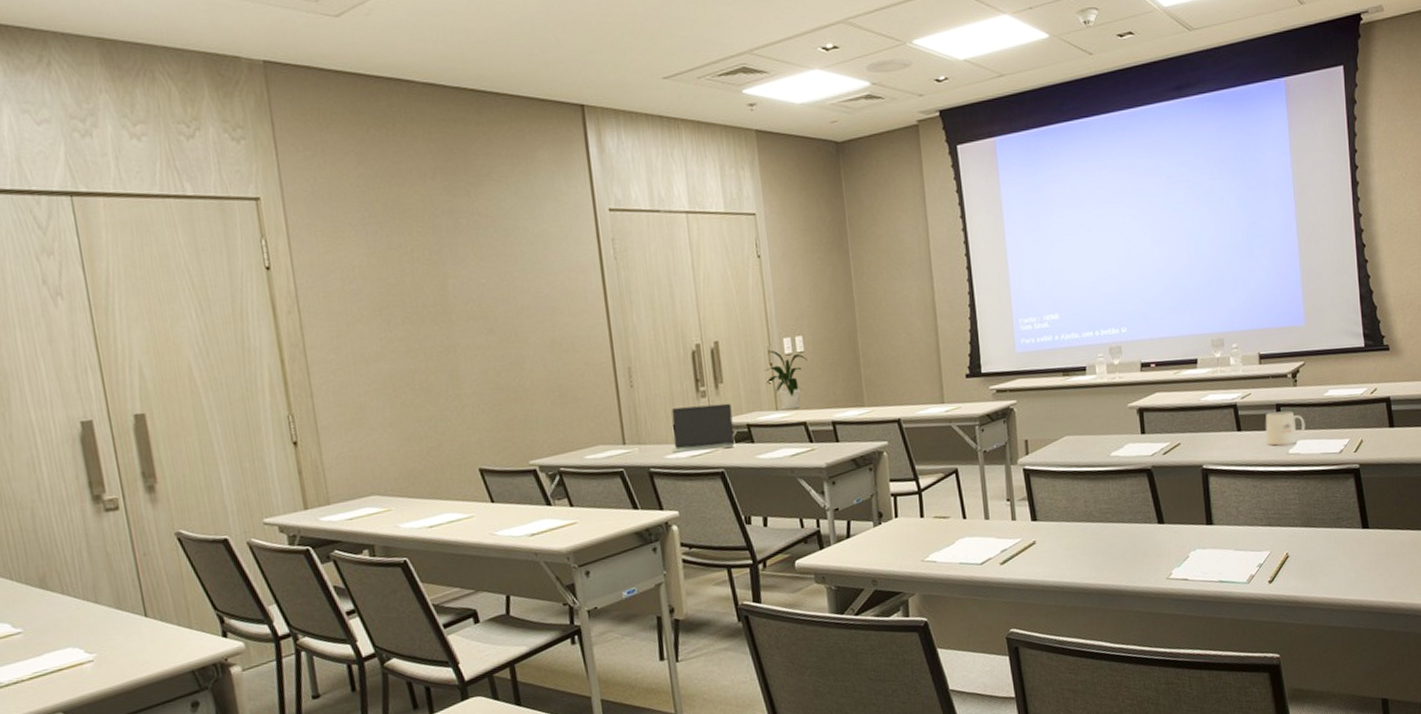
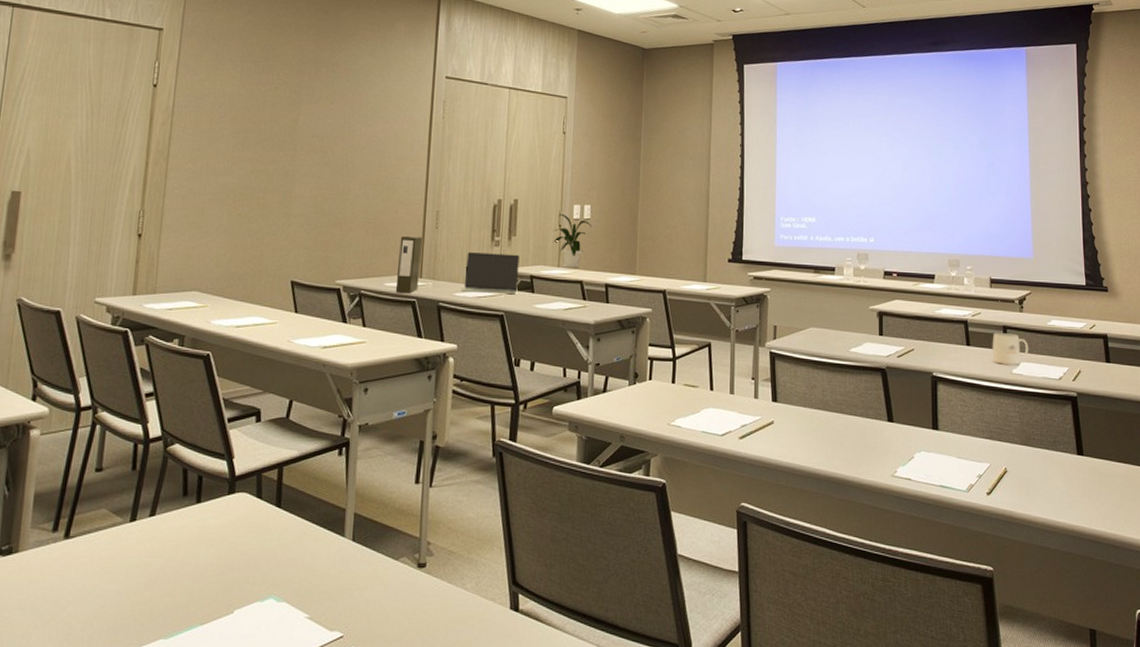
binder: none [592,399,624,465] -> present [395,236,423,294]

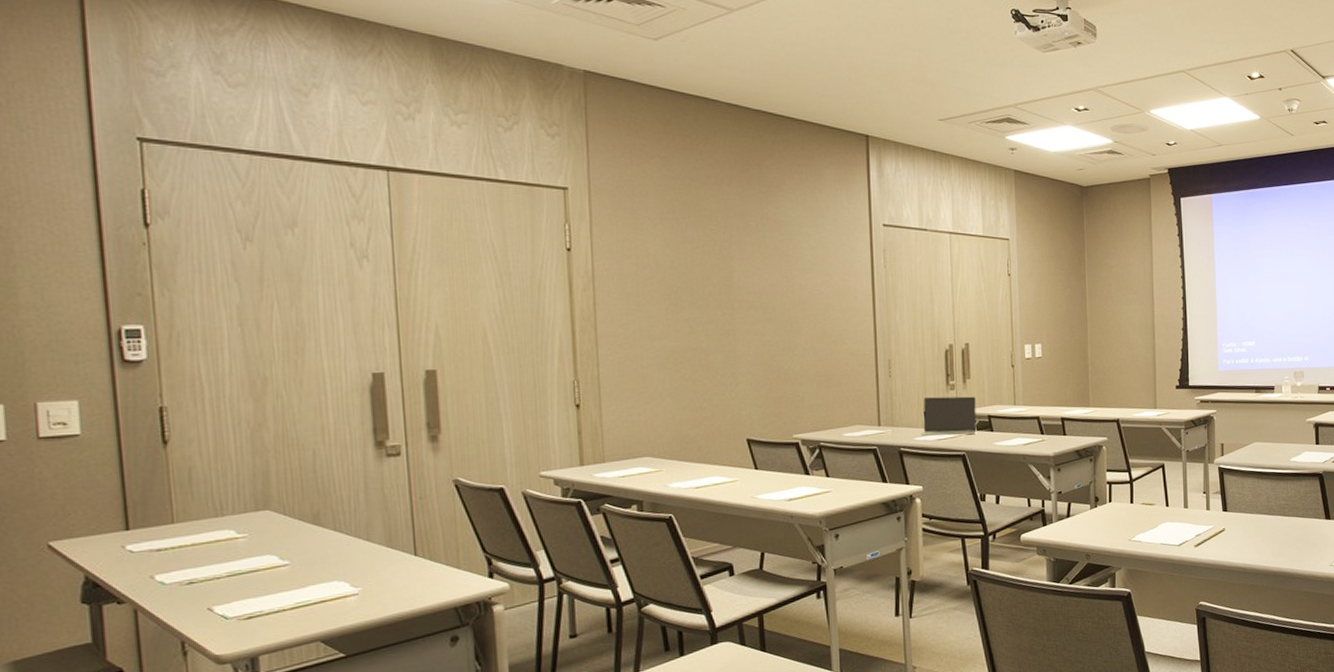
binder: present [395,236,423,294] -> none [854,386,878,442]
house plant: present [553,213,592,270] -> none [1007,354,1044,407]

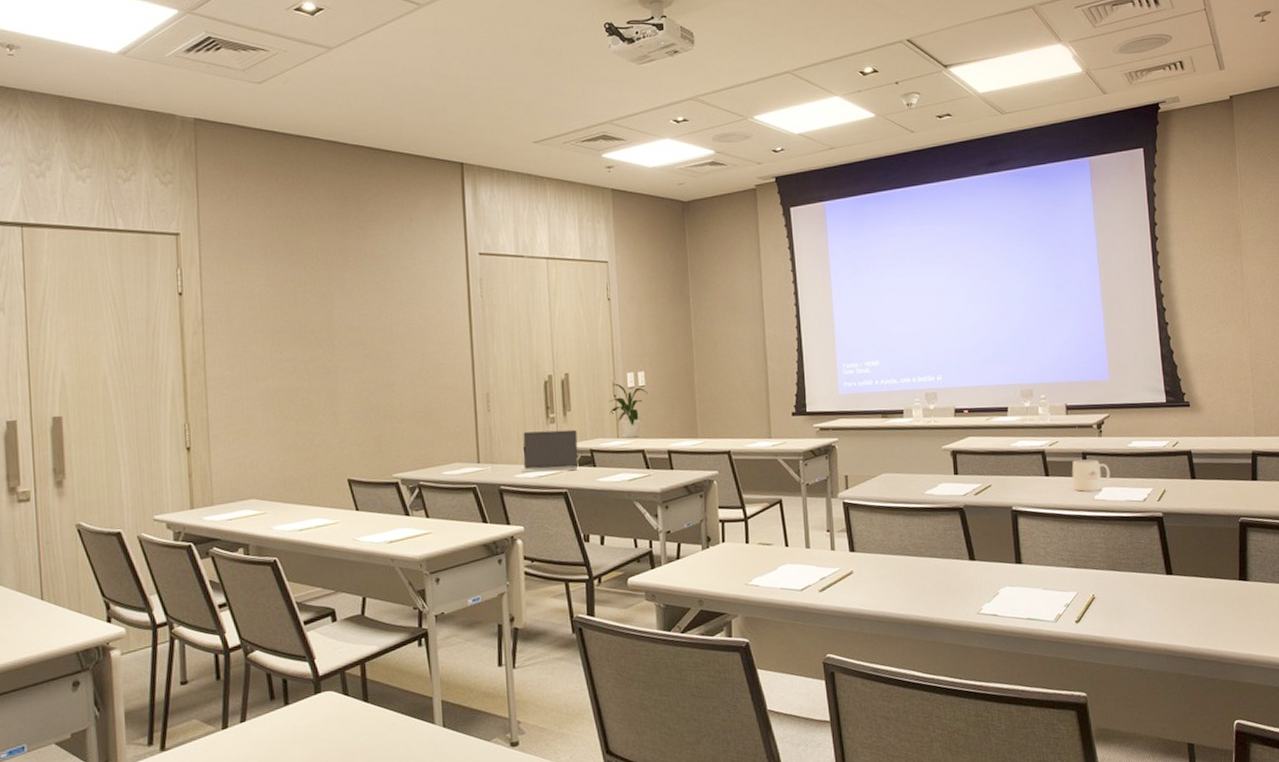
house plant: none [1007,354,1044,407] -> present [609,383,648,439]

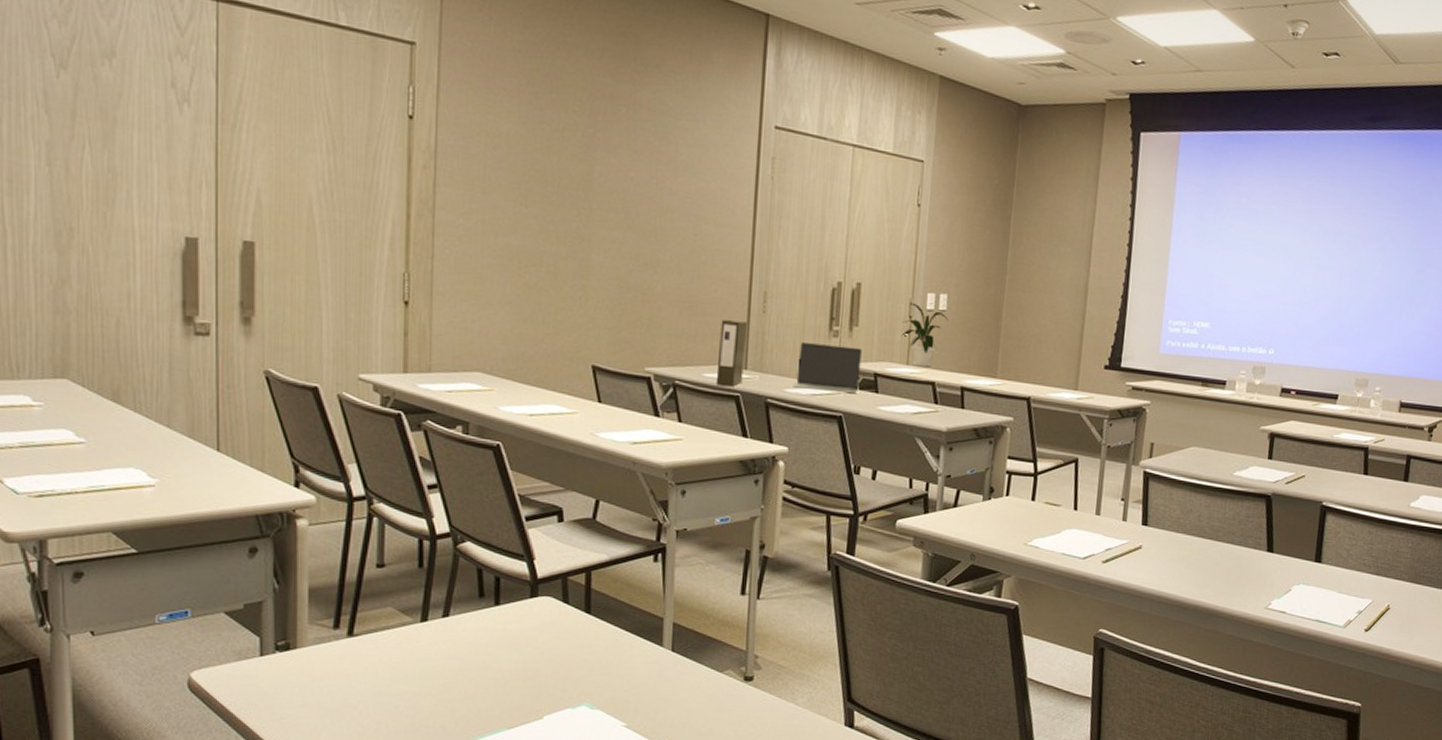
binder: none [453,422,478,481] -> present [716,320,748,387]
mug: present [1071,459,1111,492] -> none [1390,462,1433,498]

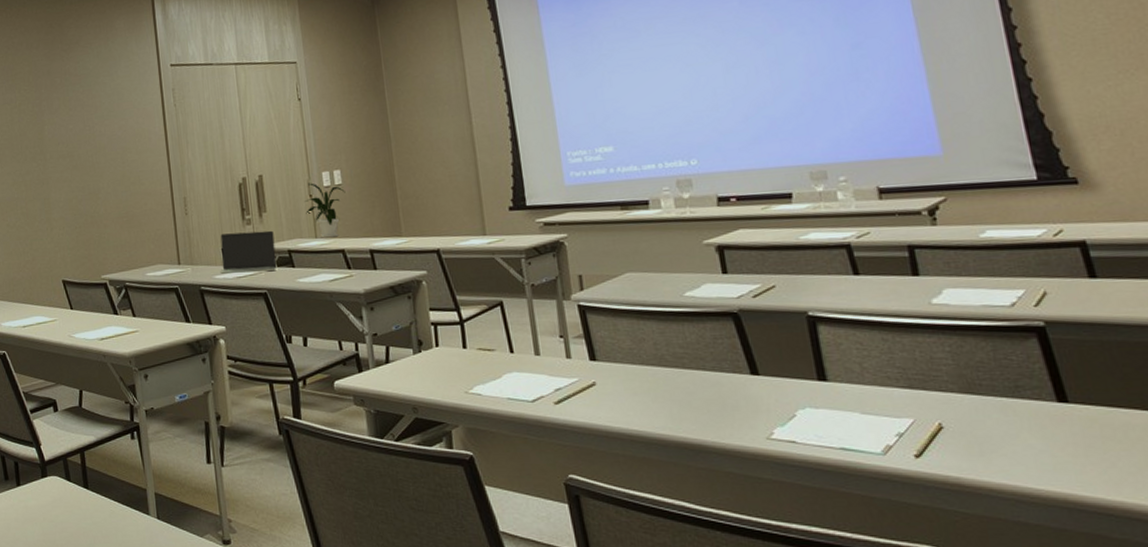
binder: present [716,320,748,387] -> none [153,225,179,282]

